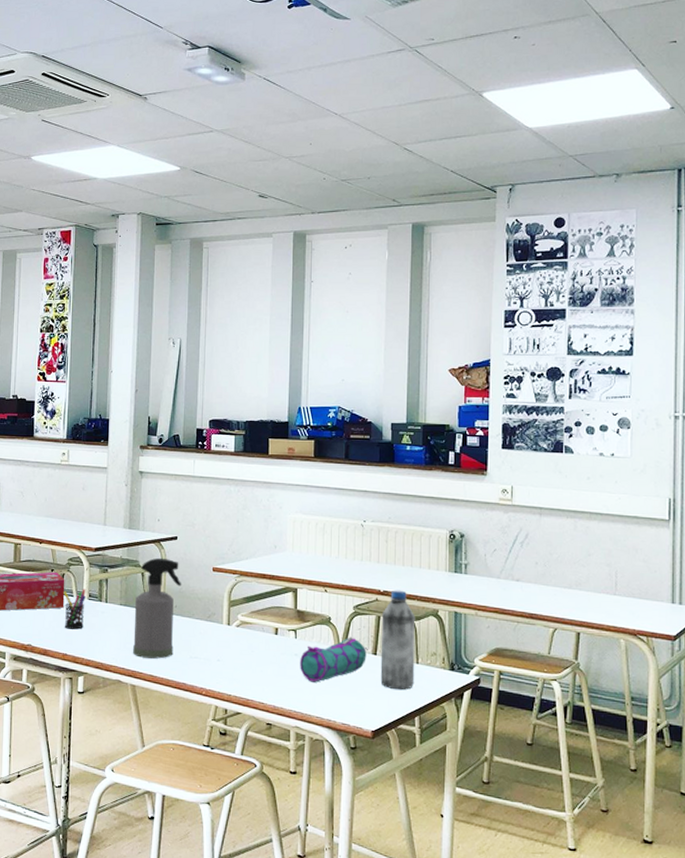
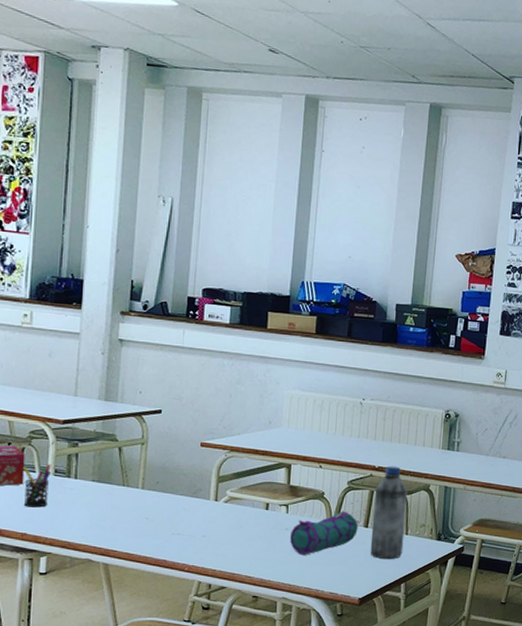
spray bottle: present [133,557,182,659] -> none [106,431,166,536]

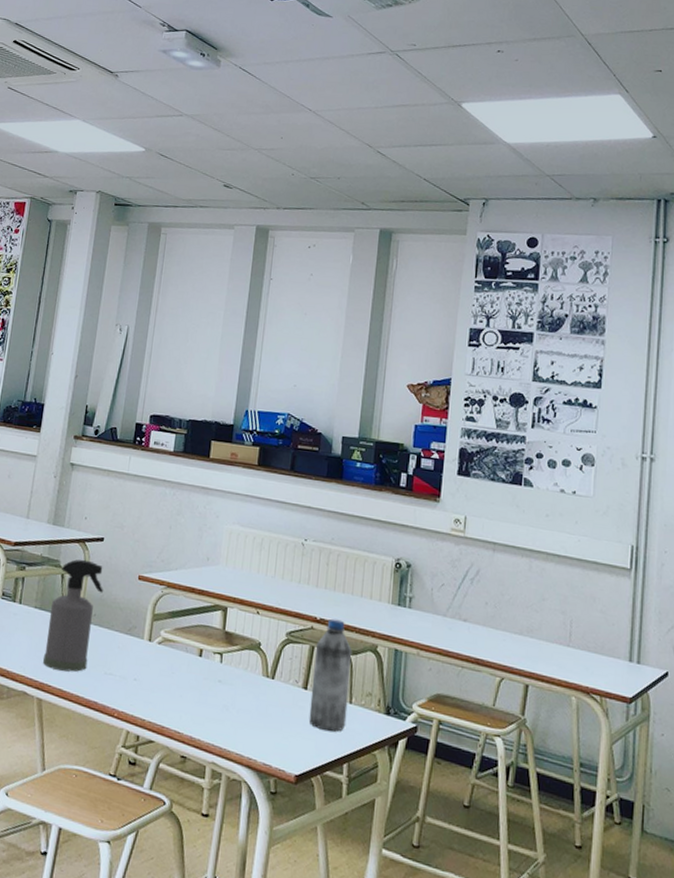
spray bottle: none [106,431,166,536] -> present [43,559,104,672]
pencil case: present [290,511,358,555] -> none [222,666,297,715]

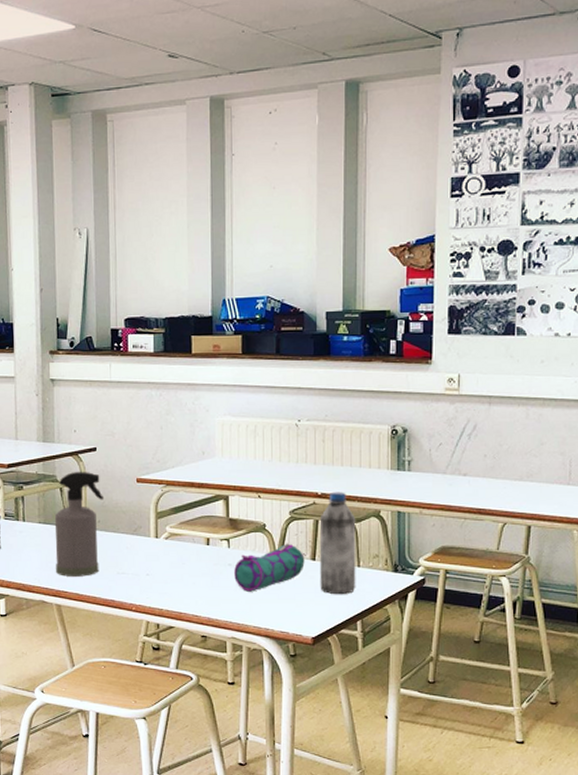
pencil case: none [222,666,297,715] -> present [234,543,305,592]

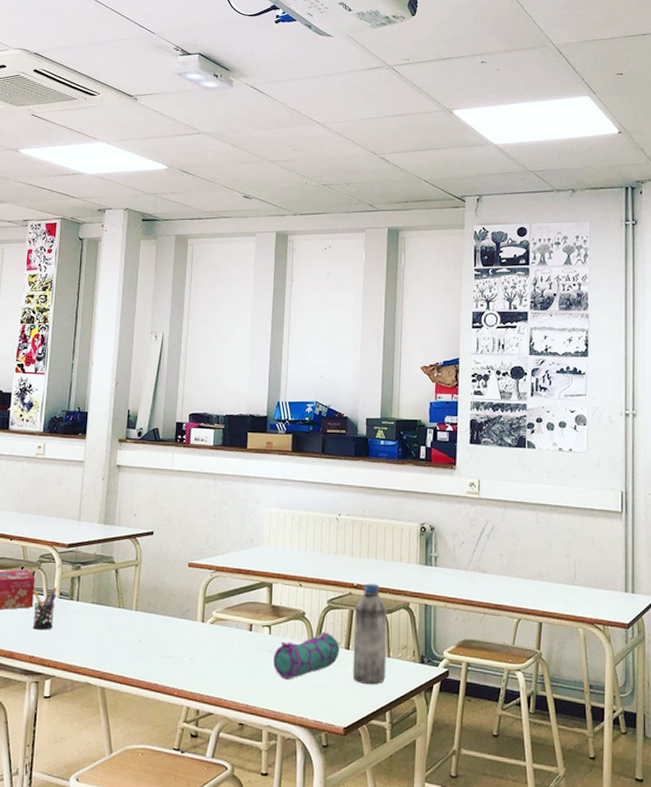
spray bottle: present [55,471,105,577] -> none [104,553,157,659]

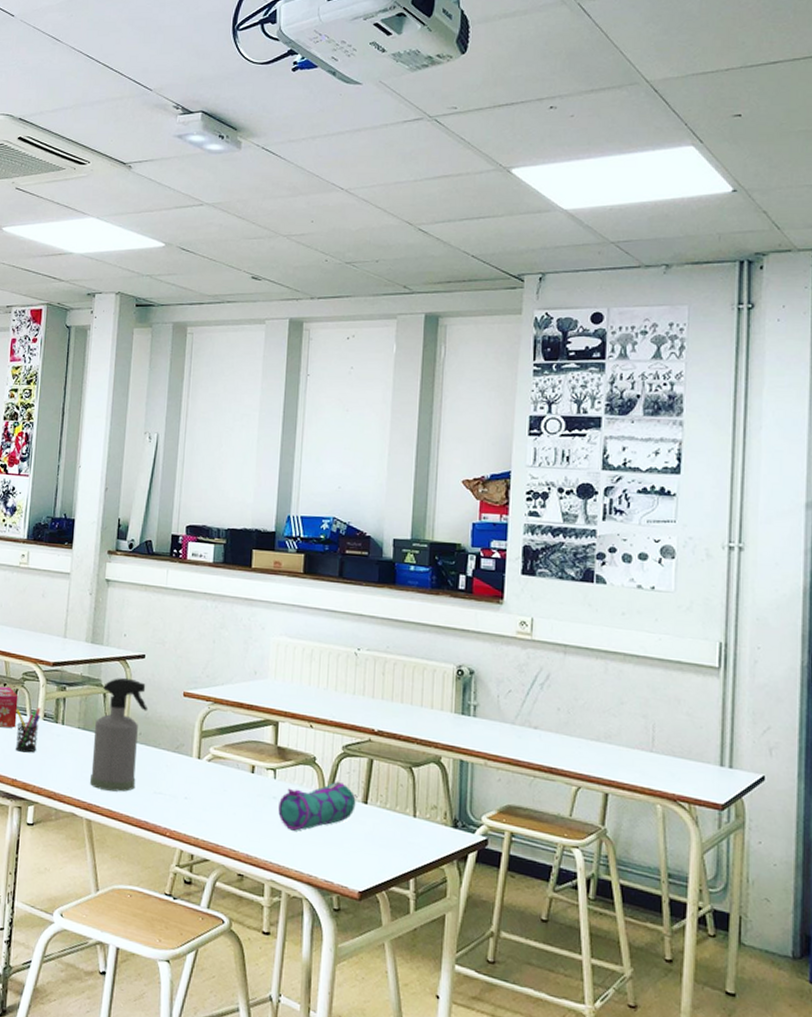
spray bottle: none [104,553,157,659] -> present [90,677,149,792]
water bottle: present [352,583,387,684] -> none [370,730,414,847]

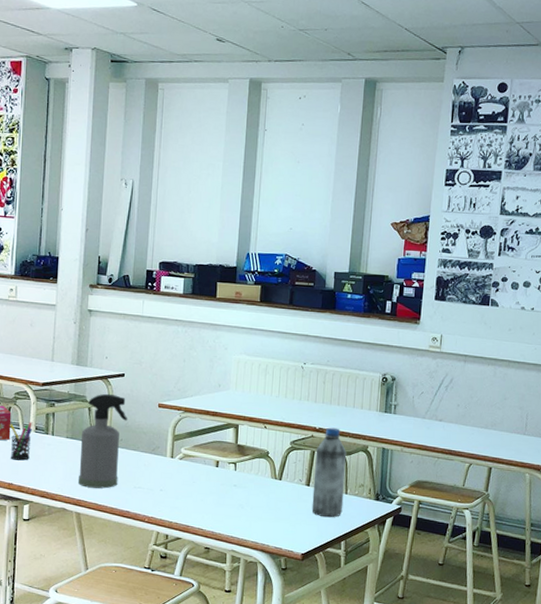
pencil case: present [278,781,356,831] -> none [238,469,301,511]
water bottle: none [370,730,414,847] -> present [311,427,347,517]

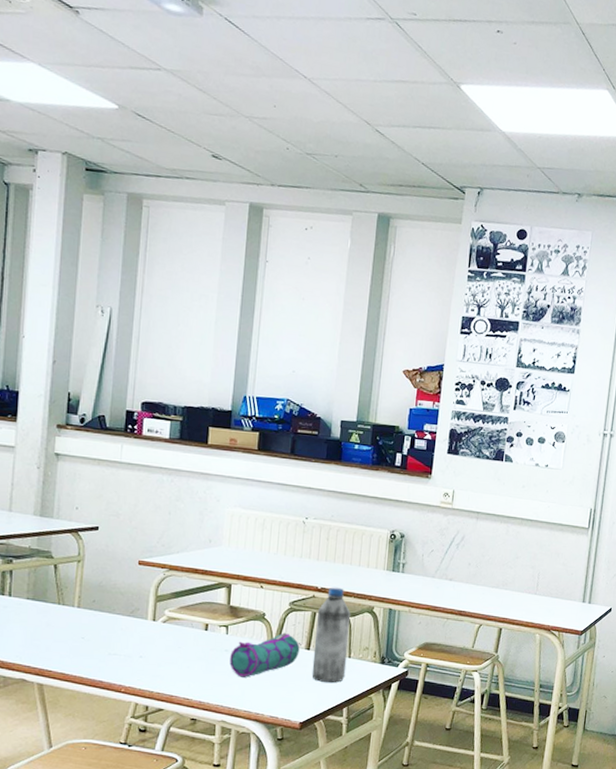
spray bottle: present [78,393,128,489] -> none [41,549,103,656]
pencil case: none [238,469,301,511] -> present [230,632,300,677]

